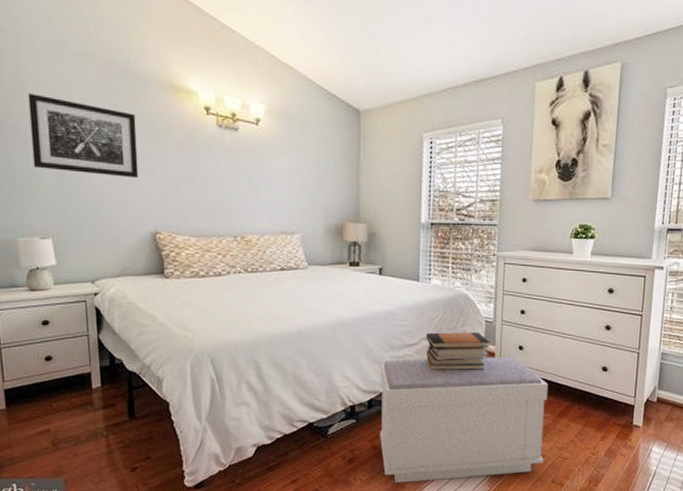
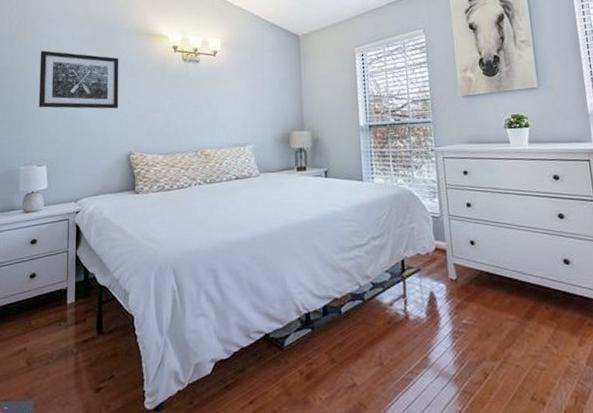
bench: present [380,356,549,483] -> none [333,253,518,402]
book stack: present [425,332,490,370] -> none [374,229,440,271]

